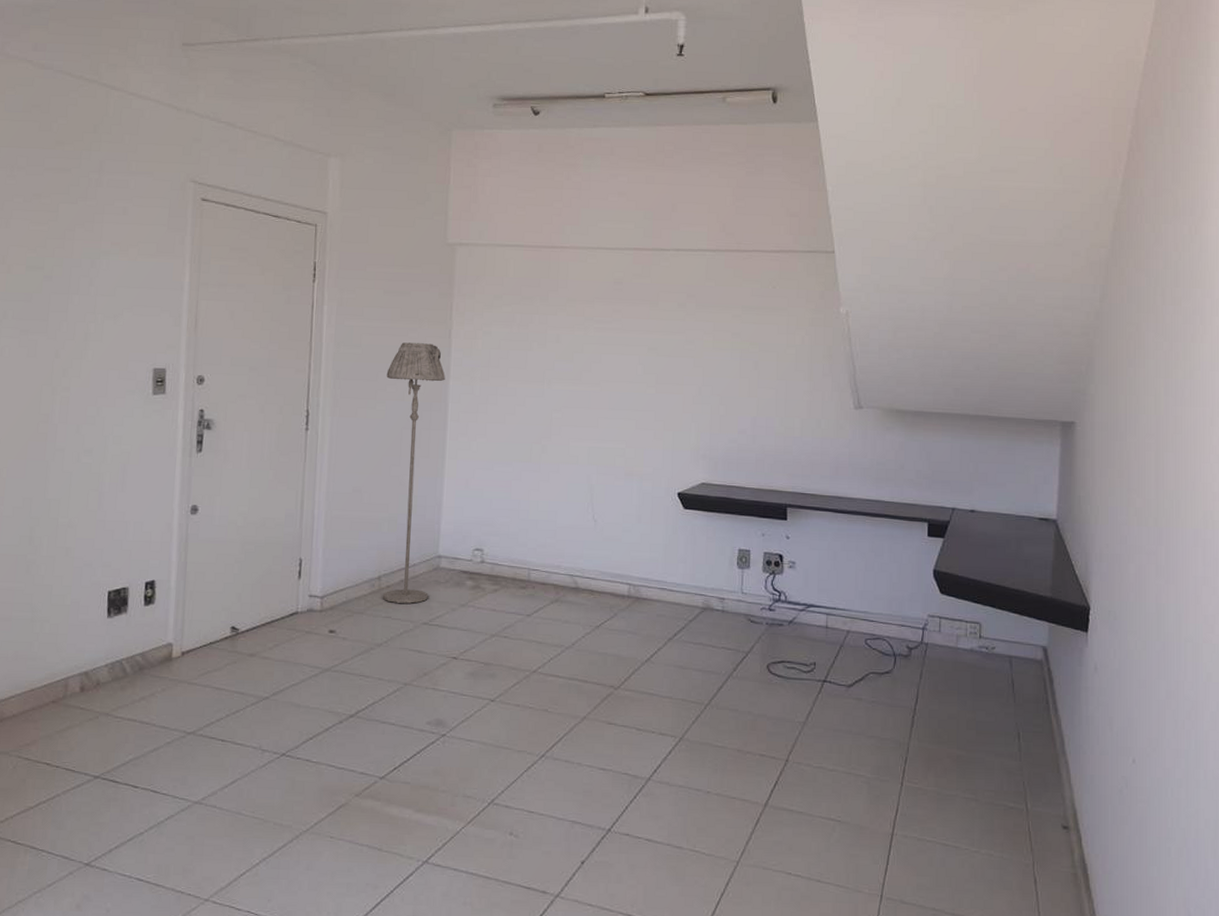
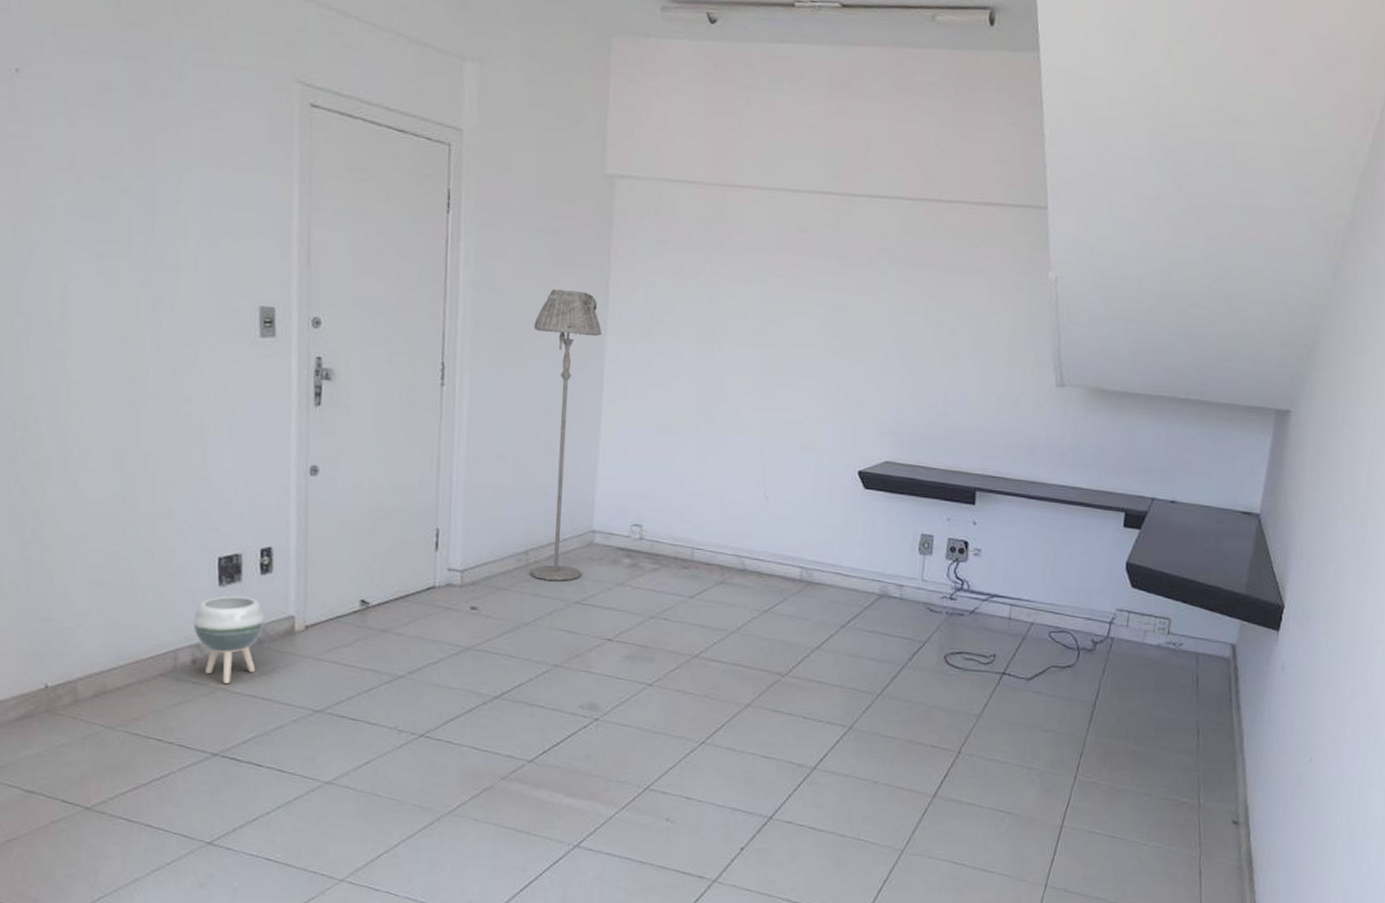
planter: none [83,626,147,709] -> present [194,595,265,684]

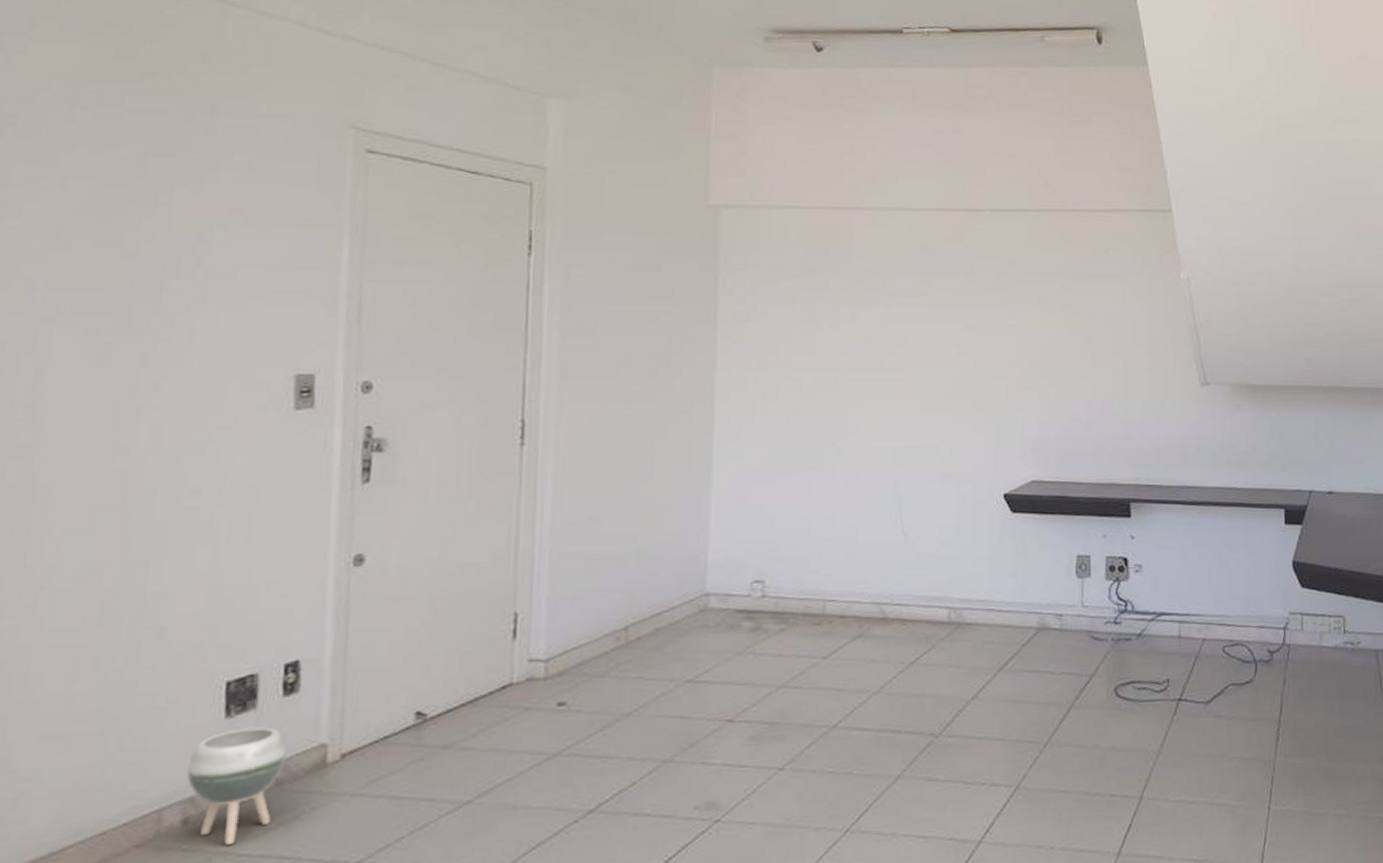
floor lamp: present [530,289,602,581] -> none [630,328,710,659]

